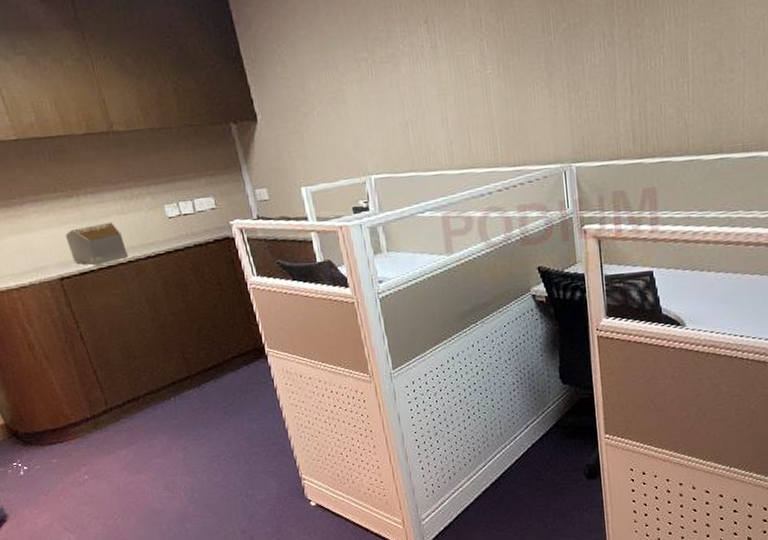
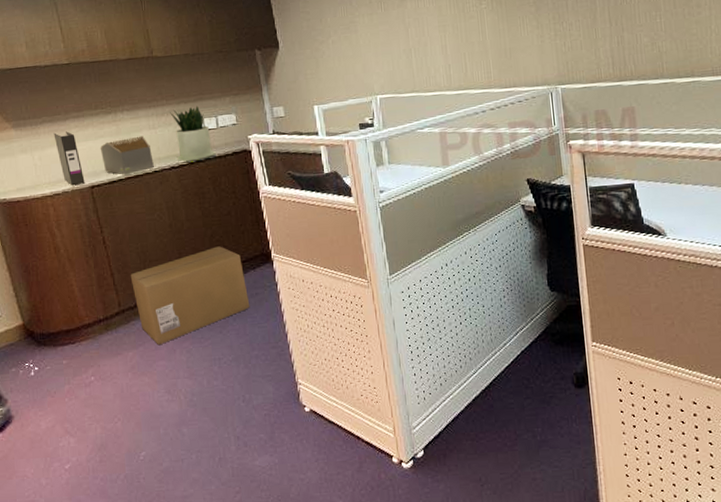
binder: none [10,217,53,278] -> present [53,131,85,186]
box: none [114,341,246,443] -> present [130,246,250,346]
planter: none [139,188,197,251] -> present [170,106,217,162]

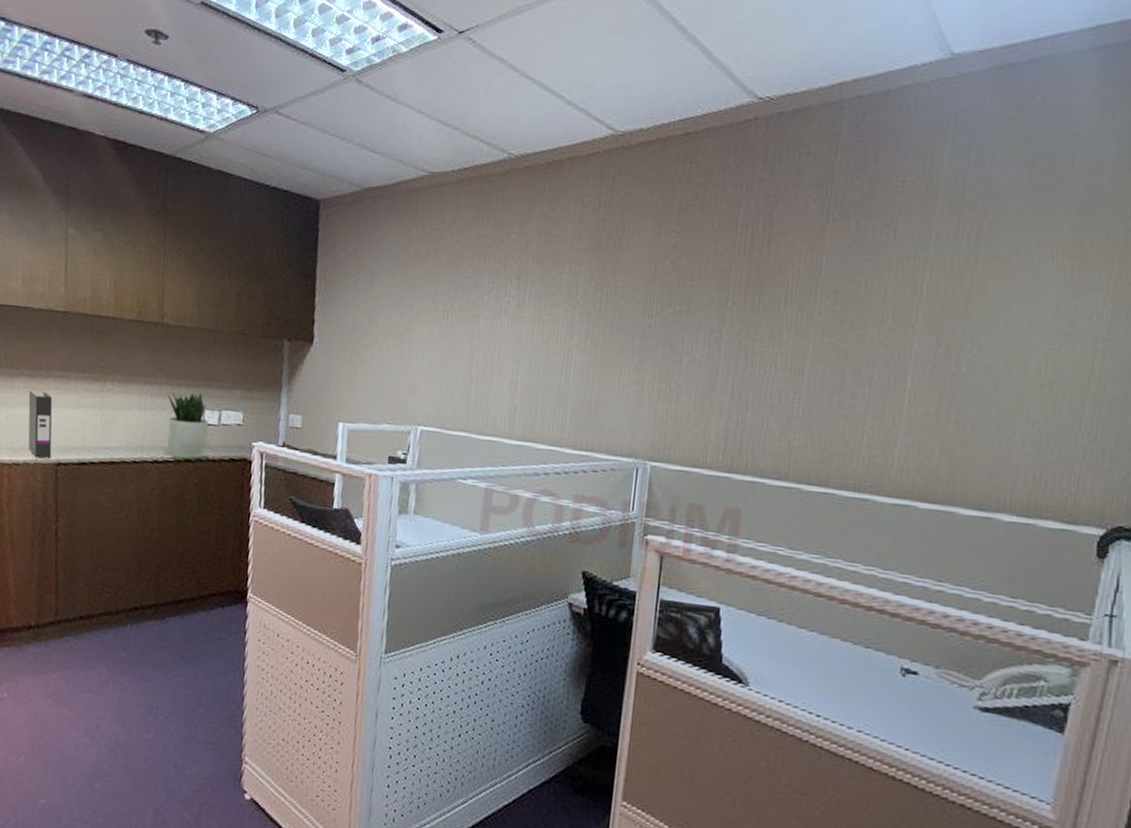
architectural model: present [100,135,154,175] -> none [77,414,136,459]
box: present [130,246,250,346] -> none [75,568,211,674]

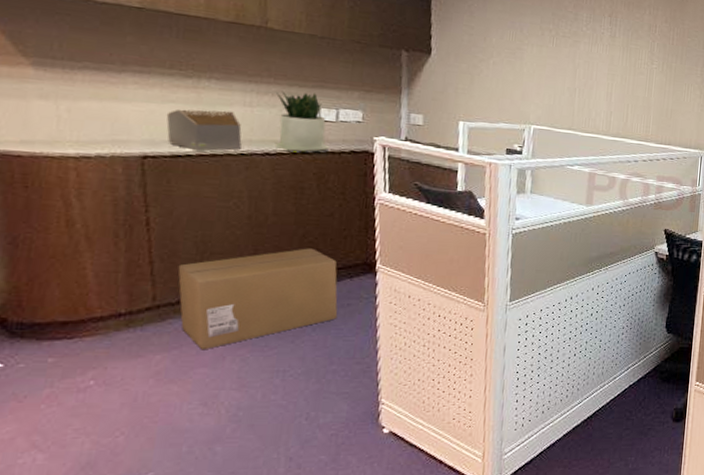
binder: present [28,390,53,459] -> none [97,83,135,152]
box: none [75,568,211,674] -> present [178,248,338,350]
architectural model: none [77,414,136,459] -> present [166,109,242,152]

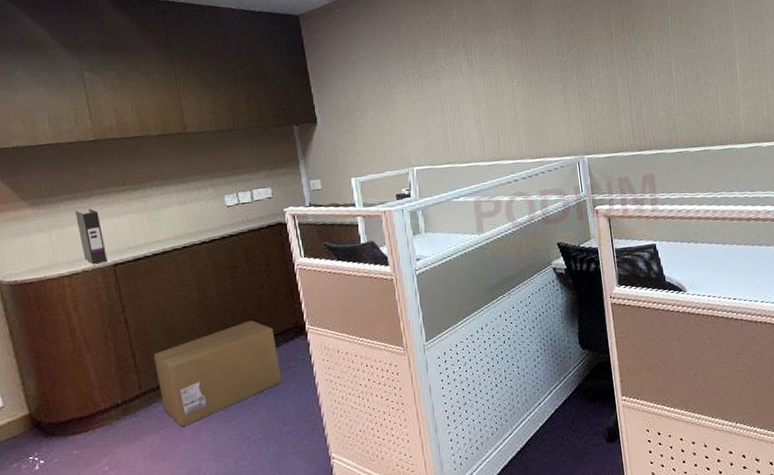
binder: none [97,83,135,152] -> present [75,208,107,265]
architectural model: present [166,109,242,152] -> none [125,211,184,252]
planter: present [274,91,331,153] -> none [202,180,251,237]

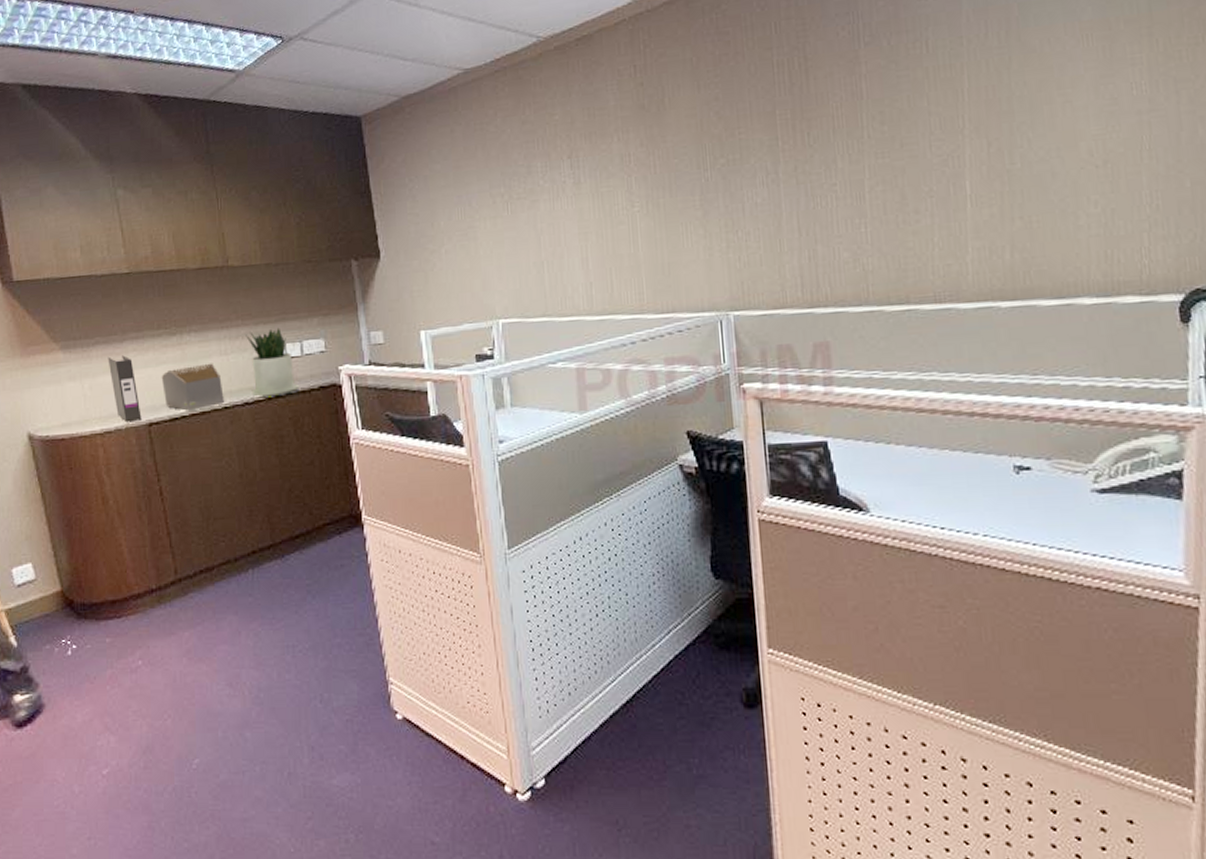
architectural model: none [125,211,184,252] -> present [161,363,224,411]
box: present [153,320,282,428] -> none [190,503,334,625]
planter: none [202,180,251,237] -> present [246,328,301,397]

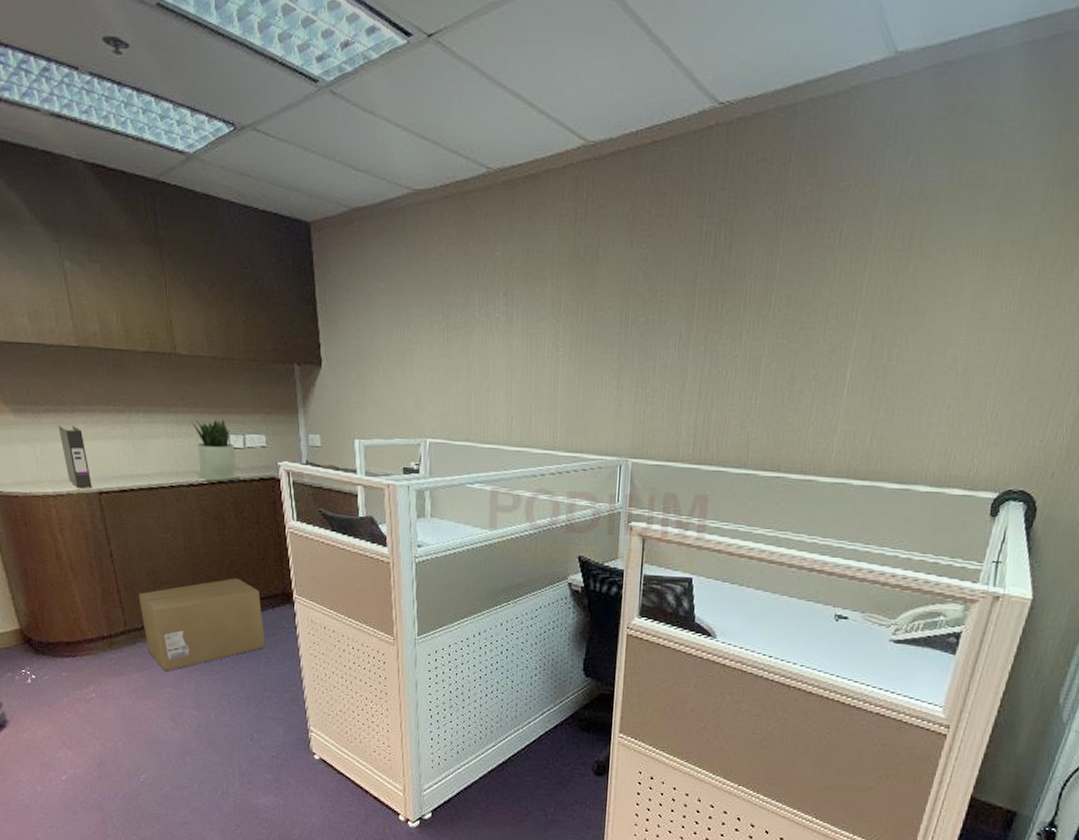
architectural model: present [161,363,224,411] -> none [110,443,170,486]
box: none [190,503,334,625] -> present [138,578,266,672]

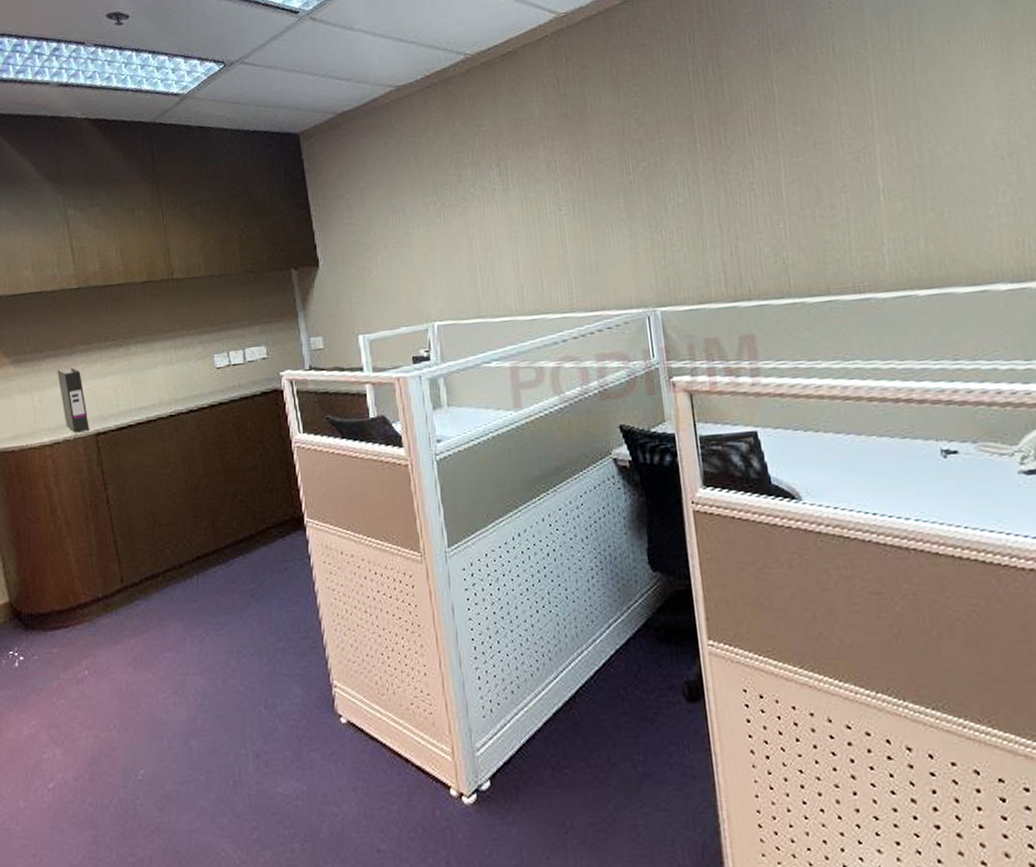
box: present [138,578,266,672] -> none [136,508,277,632]
planter: present [192,419,242,482] -> none [190,336,243,404]

